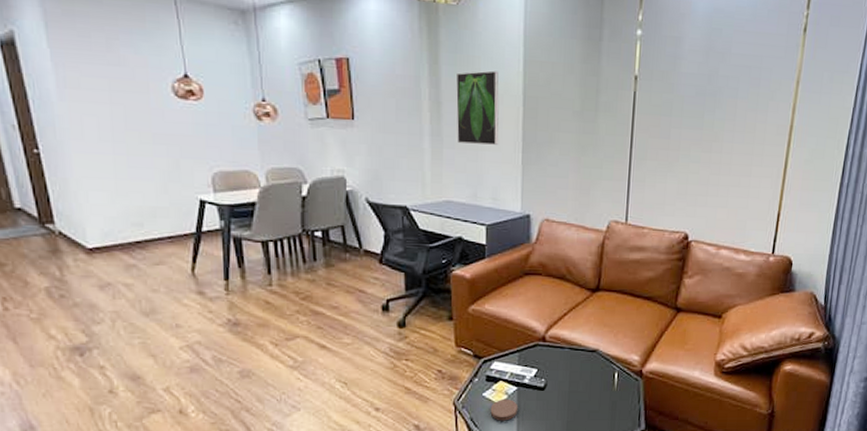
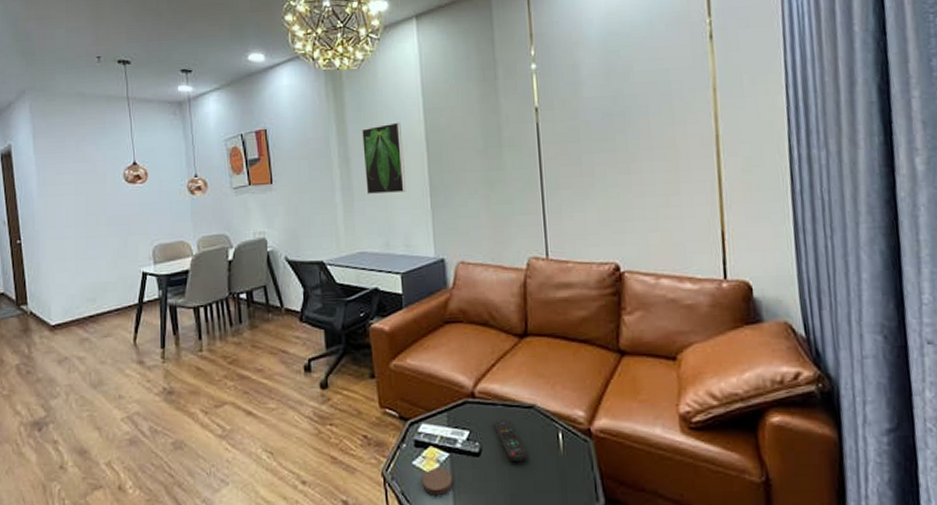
remote control: none [559,361,587,396] -> present [493,419,528,463]

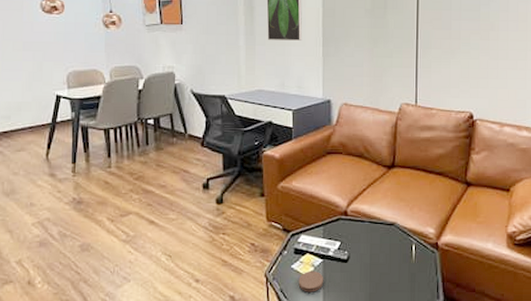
remote control: present [493,419,528,463] -> none [360,234,387,268]

